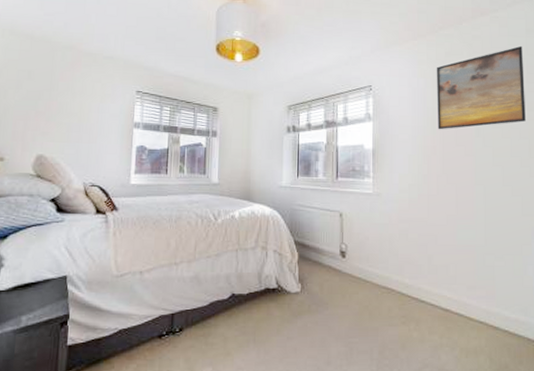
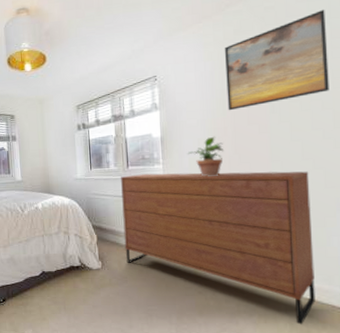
dresser: none [328,187,513,359] -> present [121,171,315,325]
potted plant: none [397,153,433,195] -> present [187,136,224,177]

